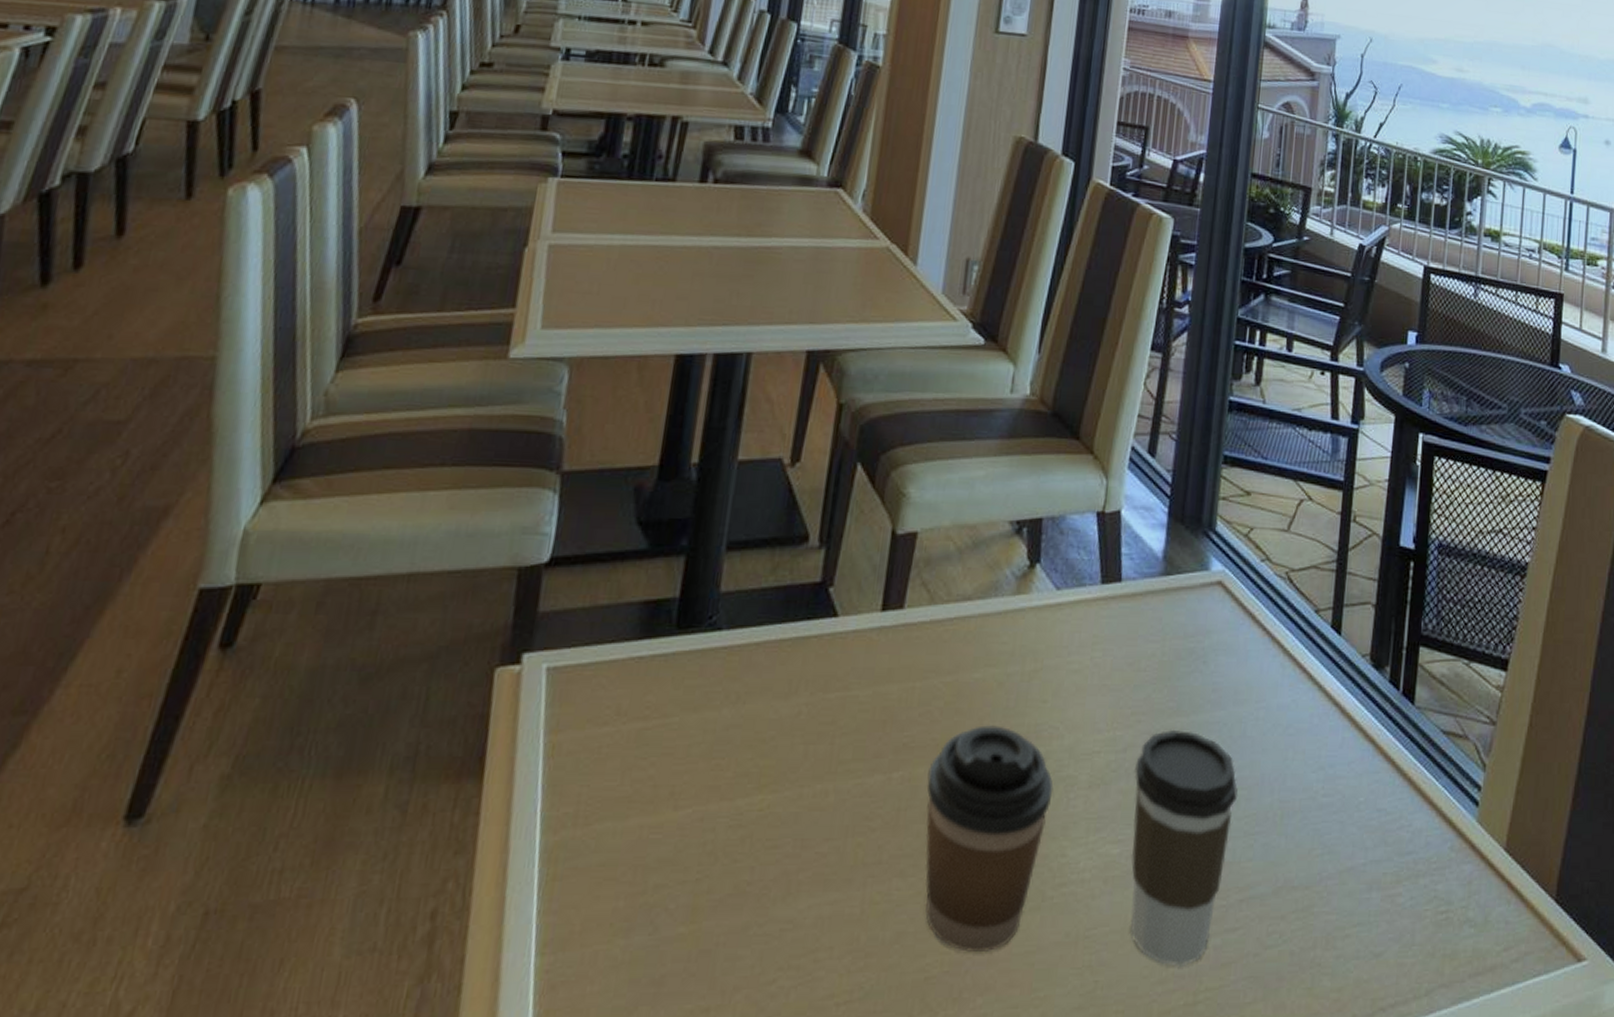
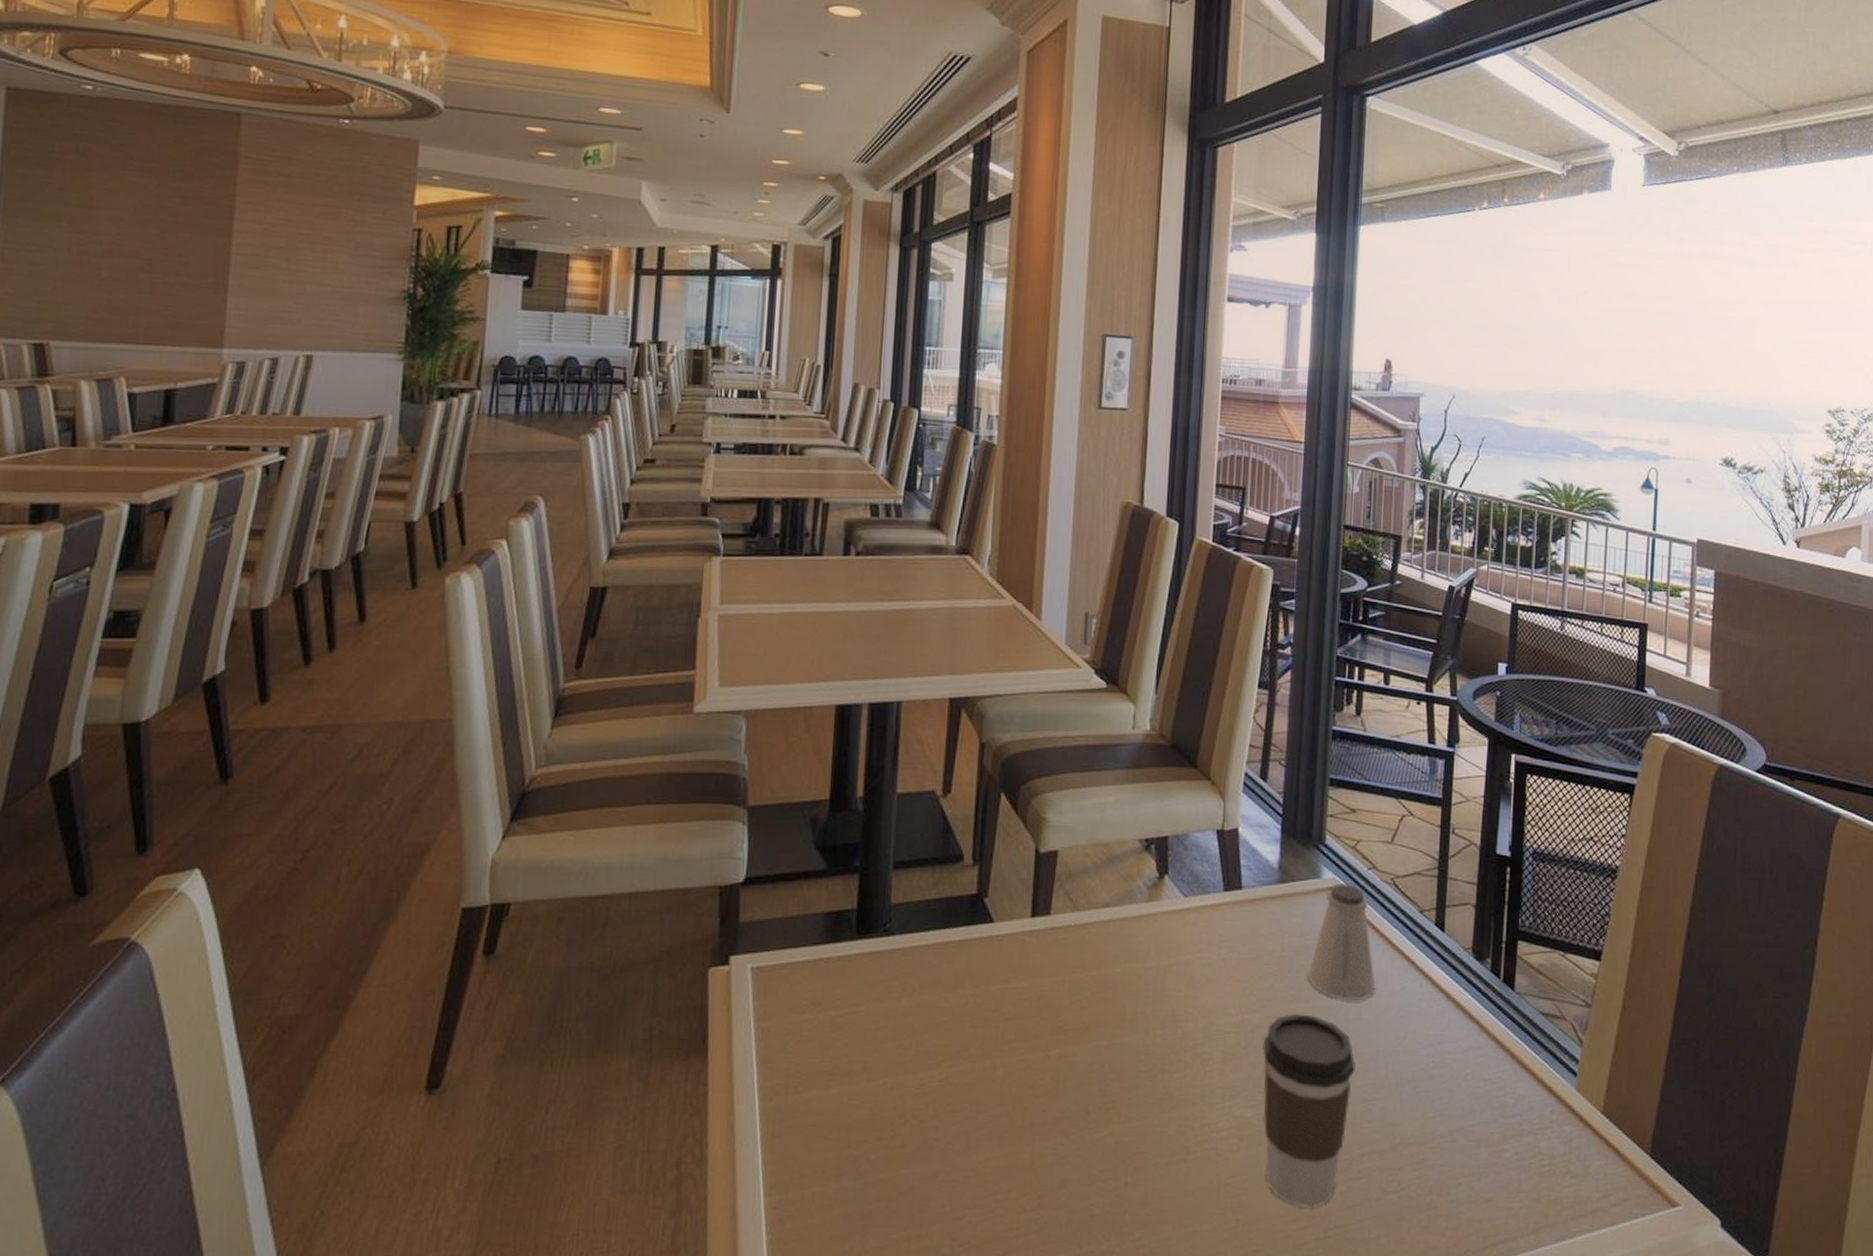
coffee cup: present [925,725,1054,953] -> none [1081,1011,1191,1196]
saltshaker: none [1188,577,1265,714] -> present [1307,884,1377,1000]

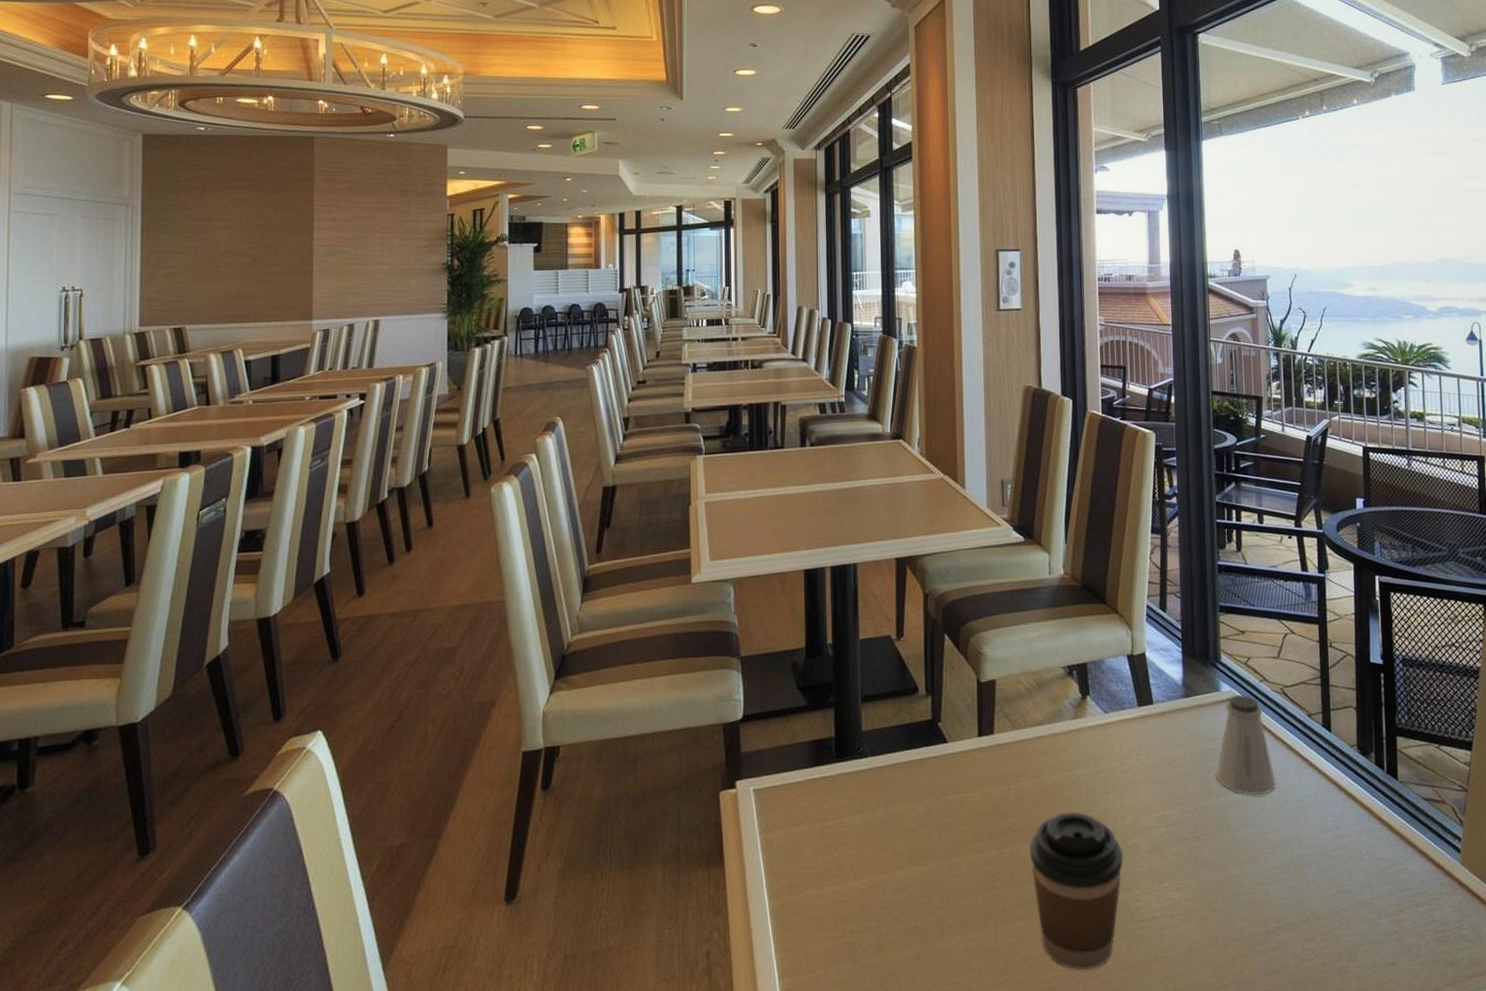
coffee cup: none [1081,1011,1191,1196] -> present [1029,812,1124,970]
coffee cup: present [1262,1013,1356,1208] -> none [1183,808,1266,976]

